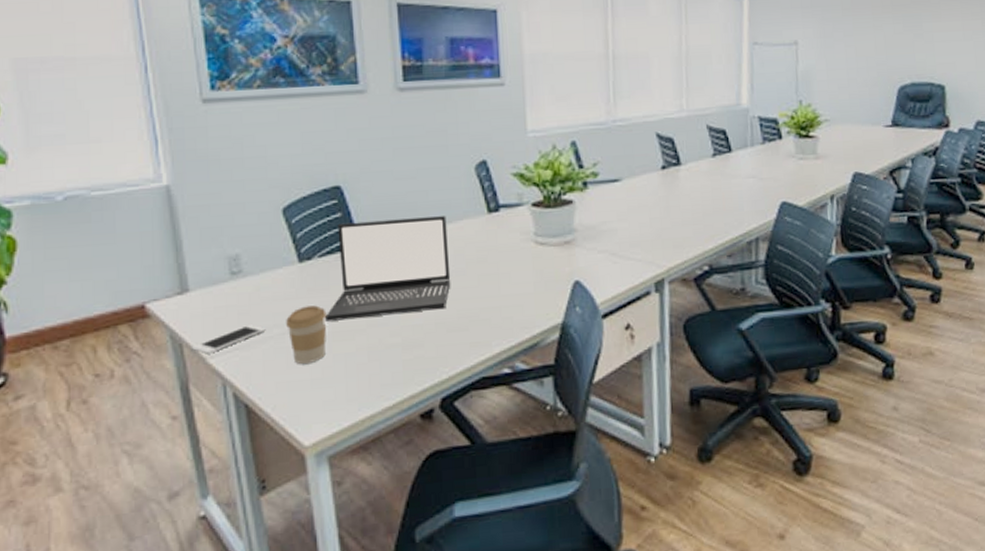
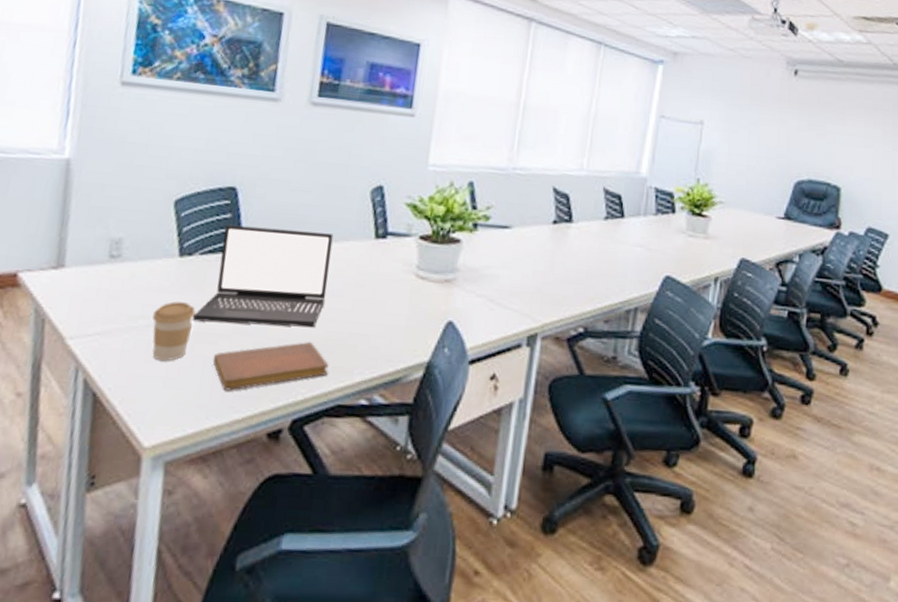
cell phone: present [191,324,266,354] -> none [53,311,132,335]
notebook: none [353,323,467,382] -> present [212,342,329,391]

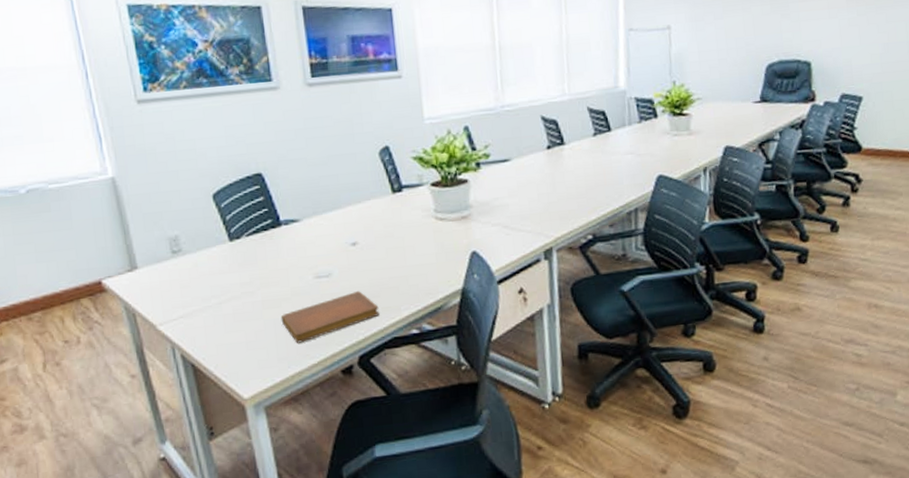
coffee cup: present [152,301,196,361] -> none [222,278,257,329]
laptop: present [193,224,334,328] -> none [255,197,363,292]

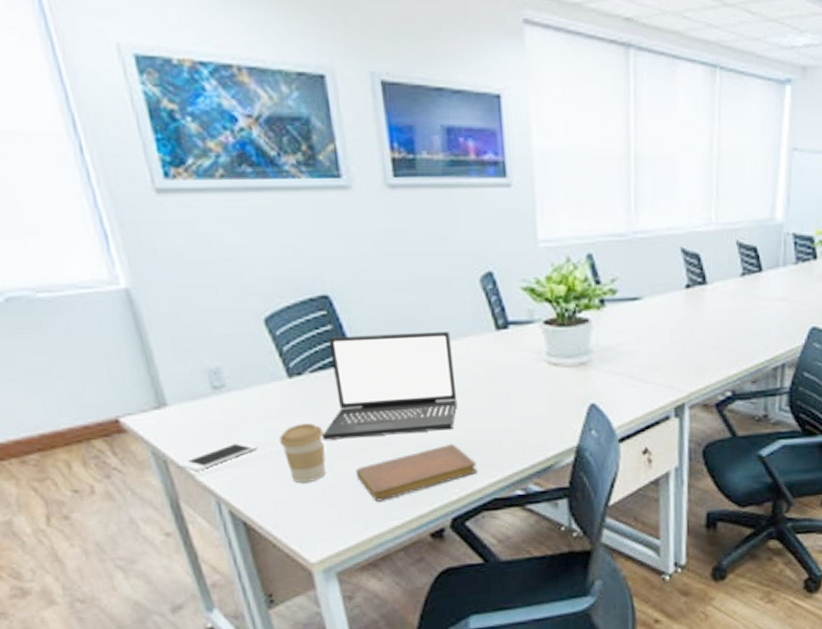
cell phone: none [143,296,205,322] -> present [177,442,258,472]
coffee cup: none [222,278,257,329] -> present [279,423,326,483]
laptop: none [255,197,363,292] -> present [322,332,458,440]

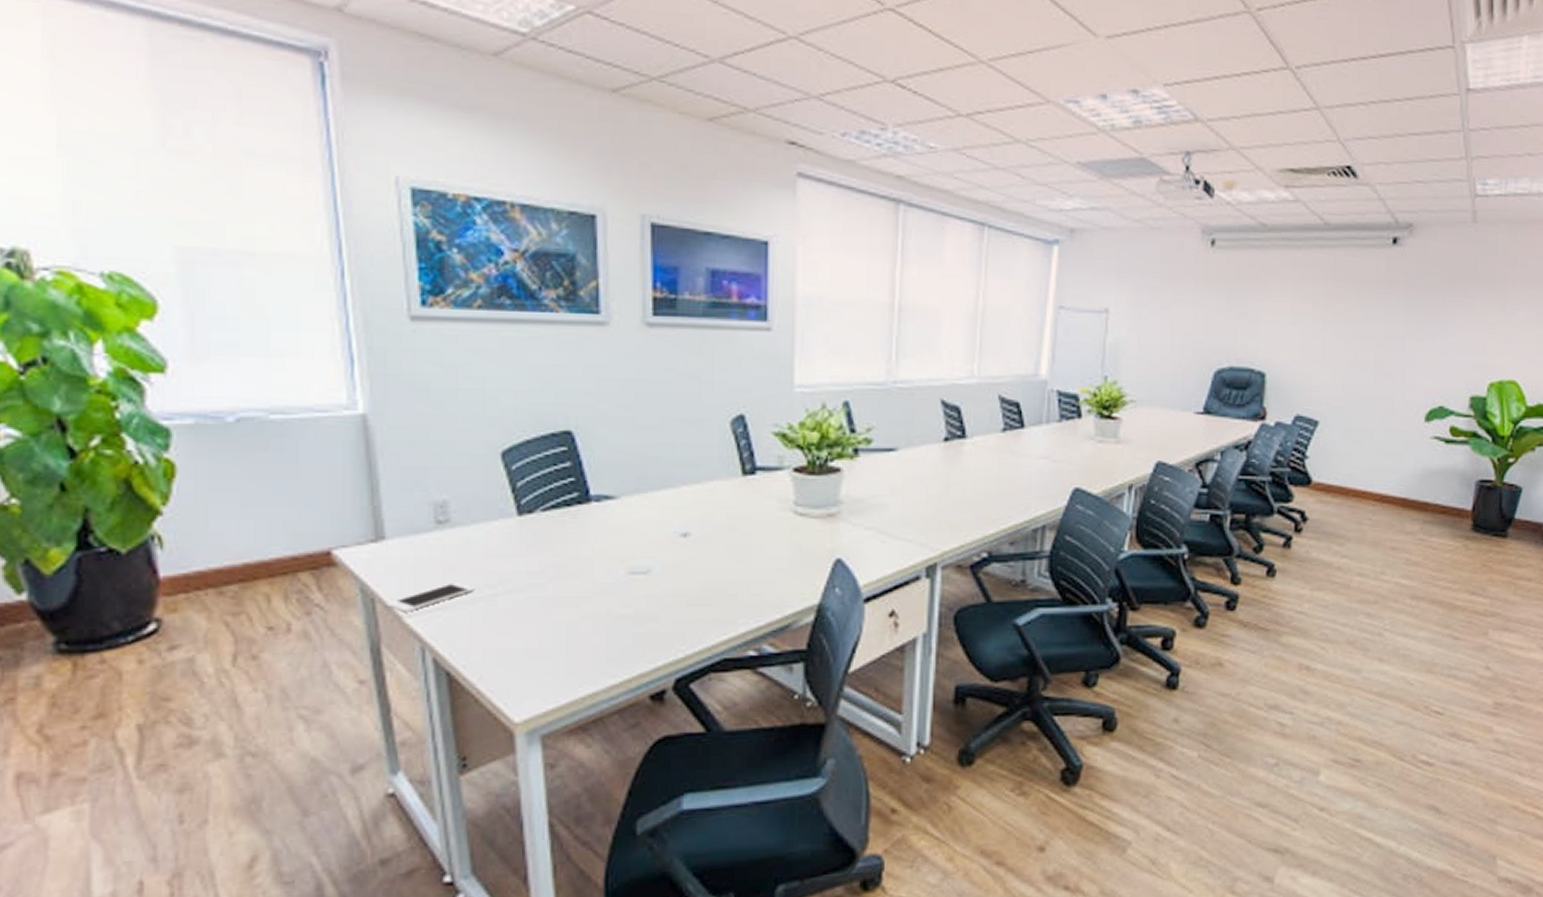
coffee cup: present [279,423,326,483] -> none [499,566,548,630]
laptop: present [322,332,458,440] -> none [546,474,695,585]
notebook: present [355,444,477,502] -> none [576,596,708,656]

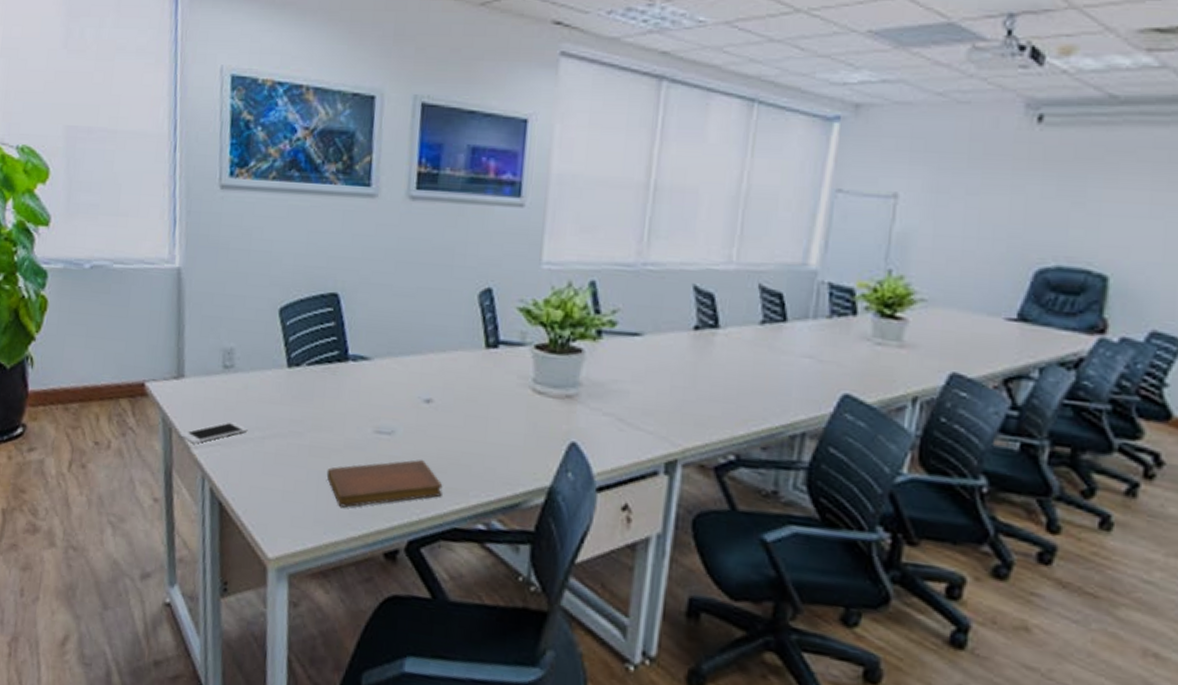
notebook: none [576,596,708,656] -> present [326,460,443,508]

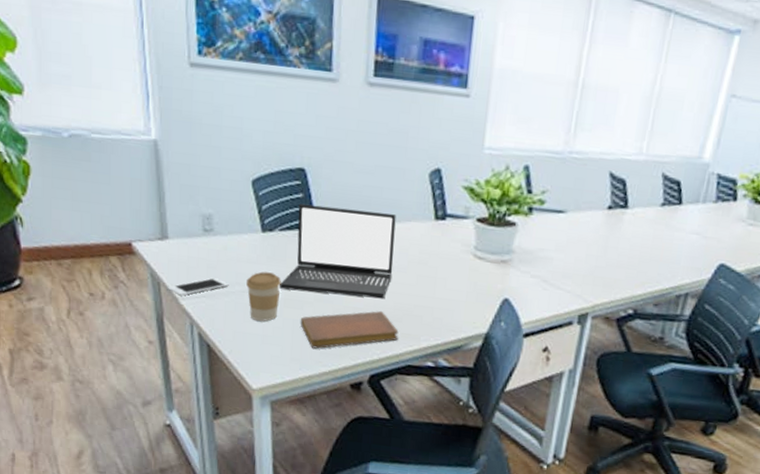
coffee cup: none [267,413,307,474] -> present [246,271,281,322]
laptop: none [305,333,441,445] -> present [280,203,396,299]

